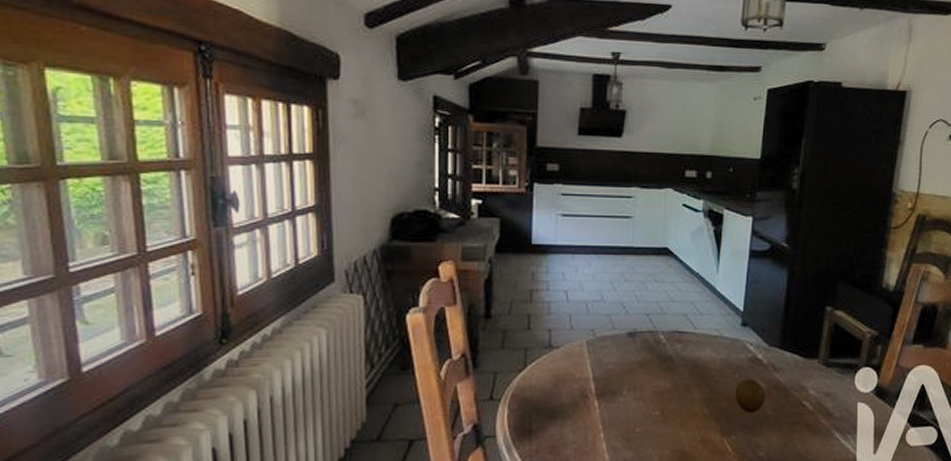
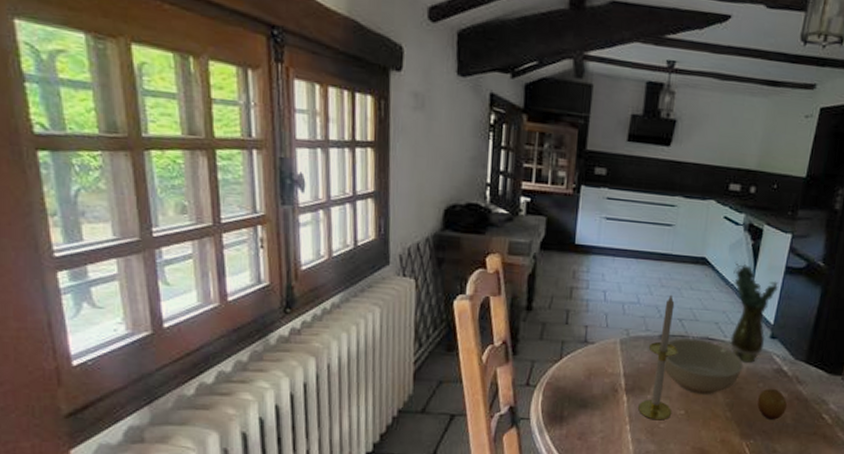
candle: none [611,289,648,425] -> present [638,294,679,421]
bowl: none [635,334,717,392] -> present [664,338,744,394]
vase: none [697,249,744,354] -> present [730,261,779,363]

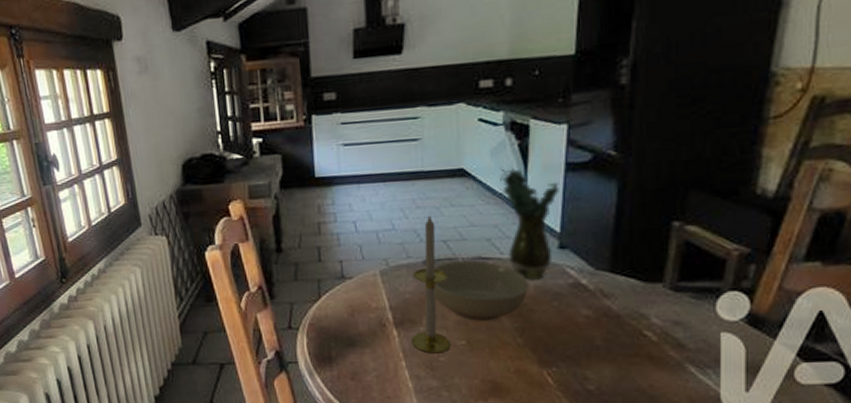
fruit: present [757,388,788,420] -> none [554,306,594,343]

